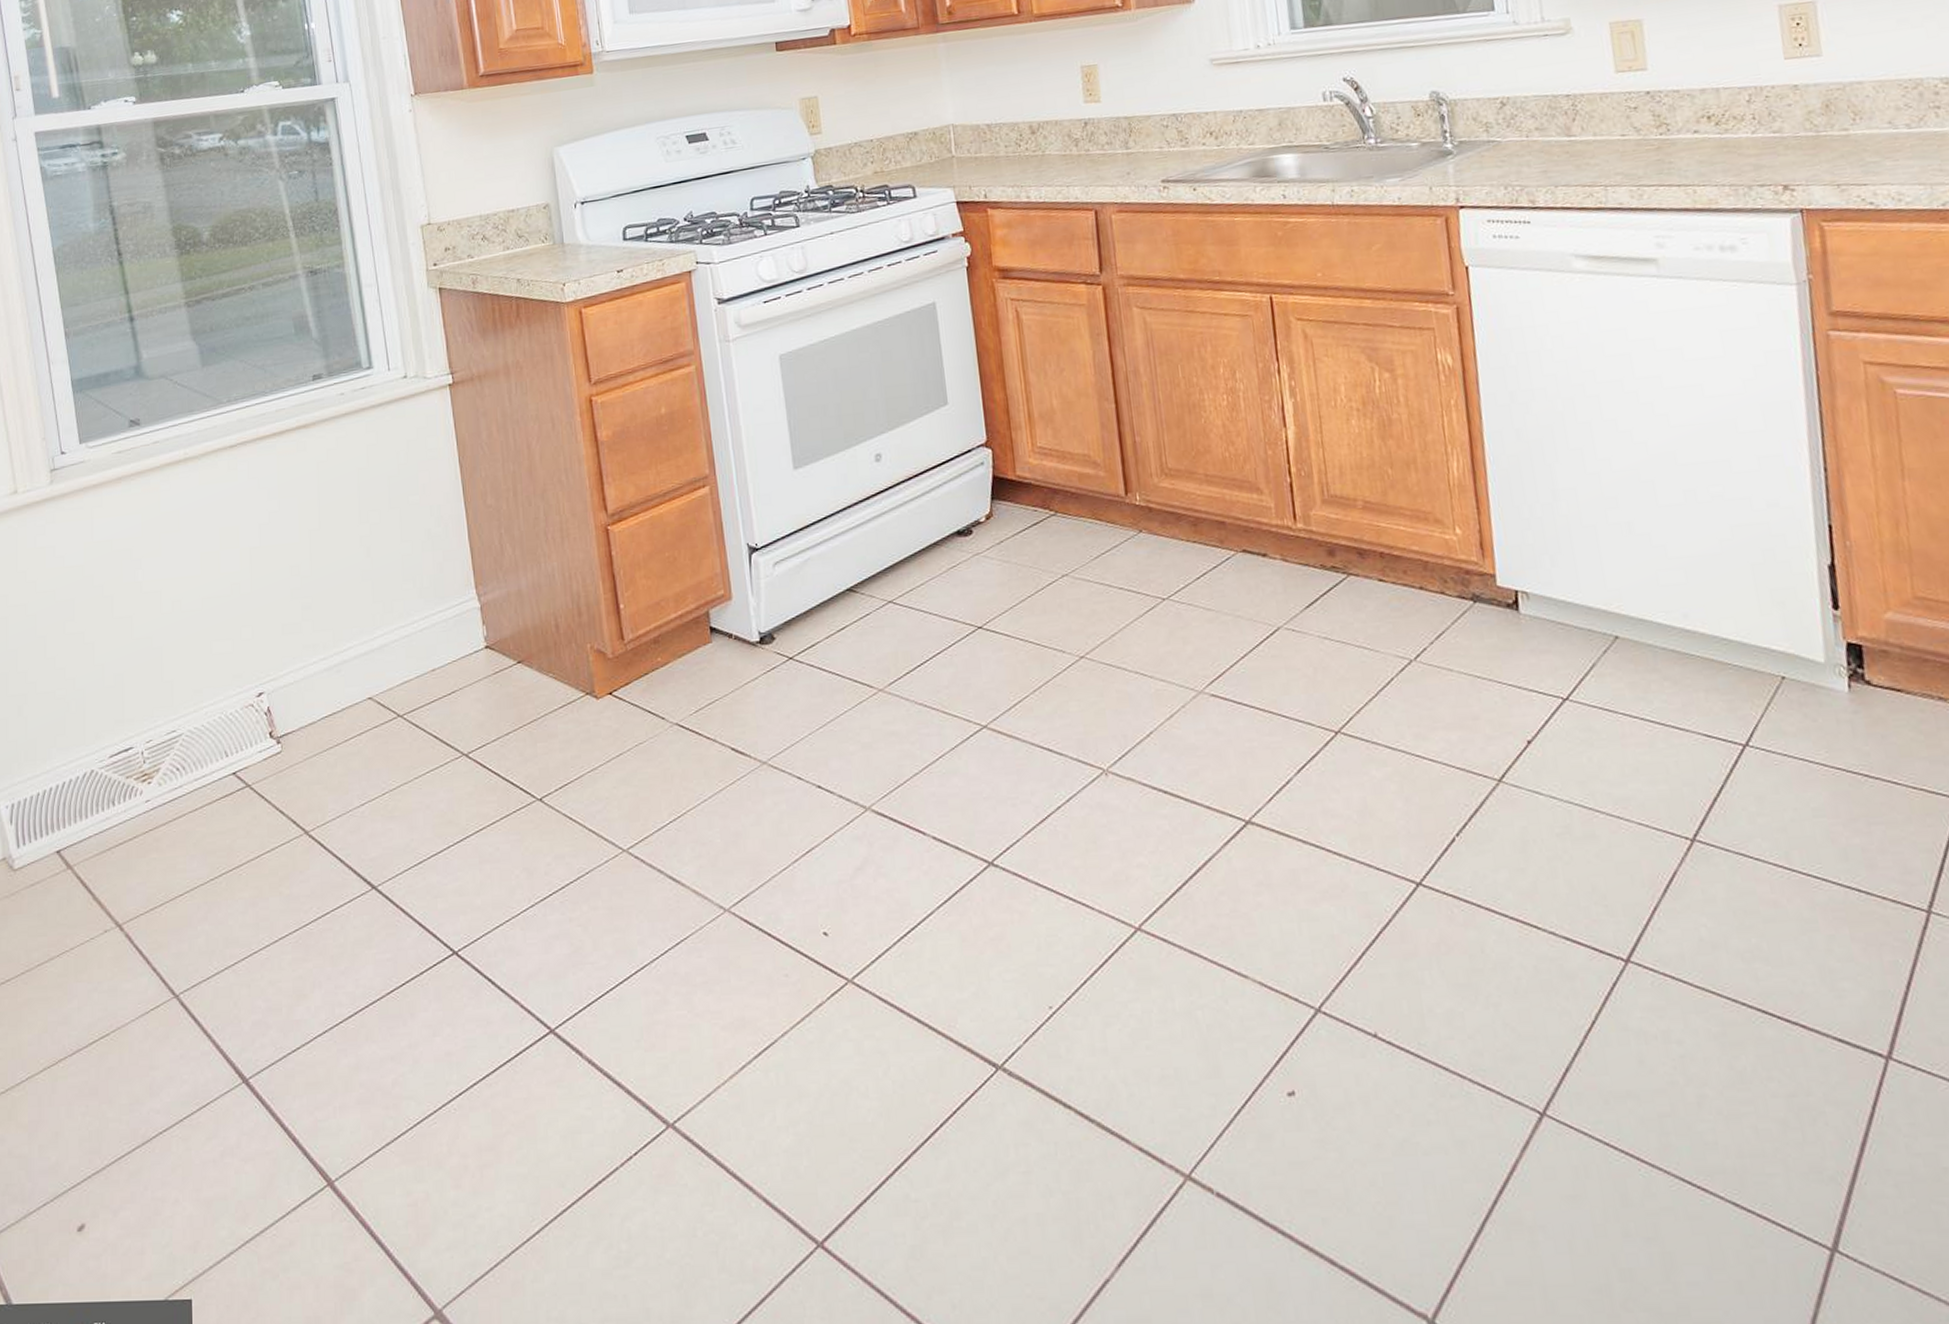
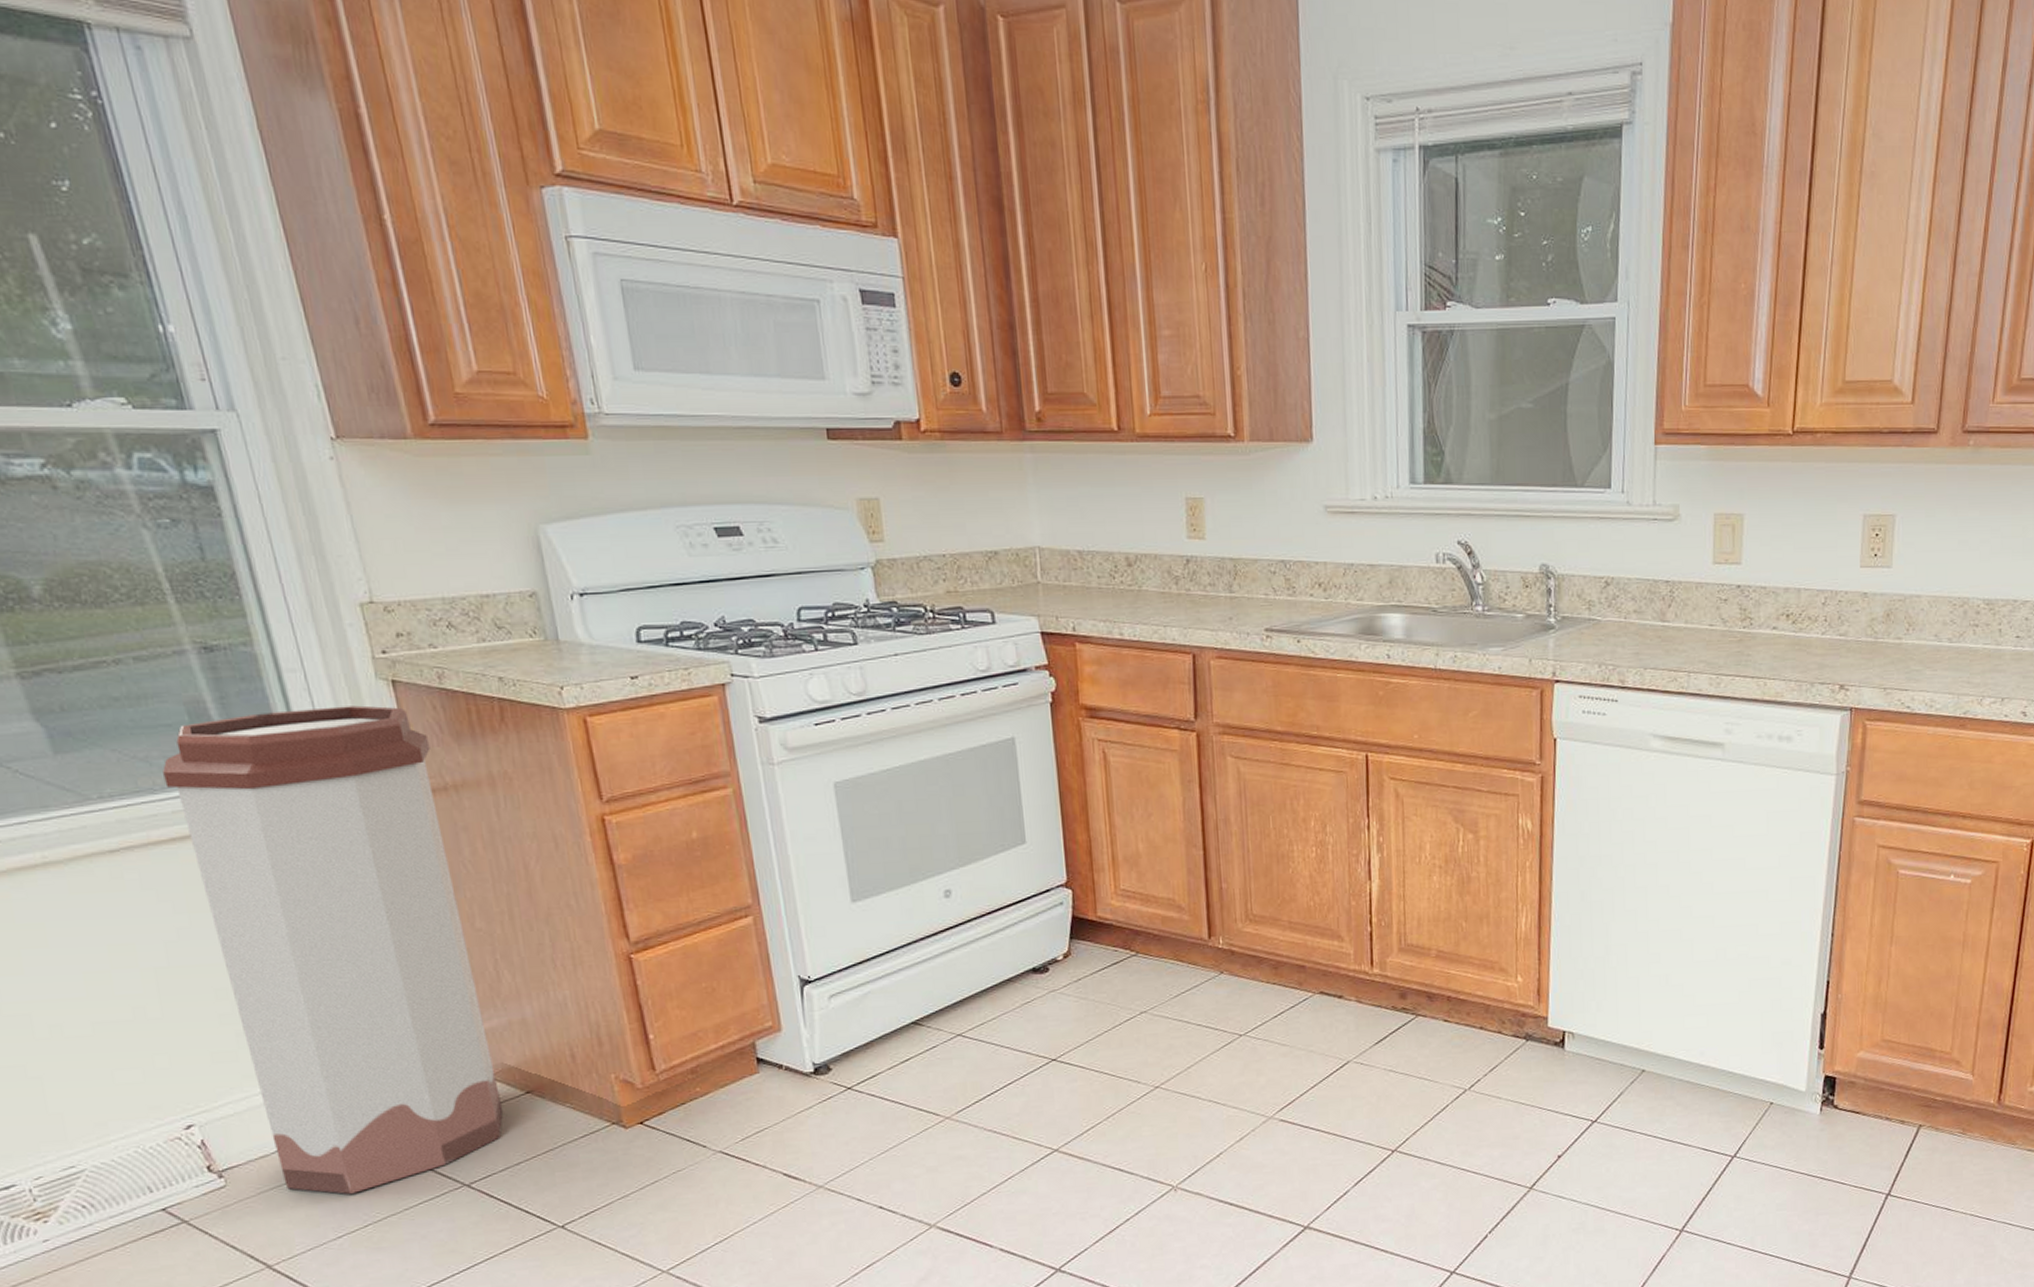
trash can: none [273,310,499,762] -> present [163,705,504,1194]

